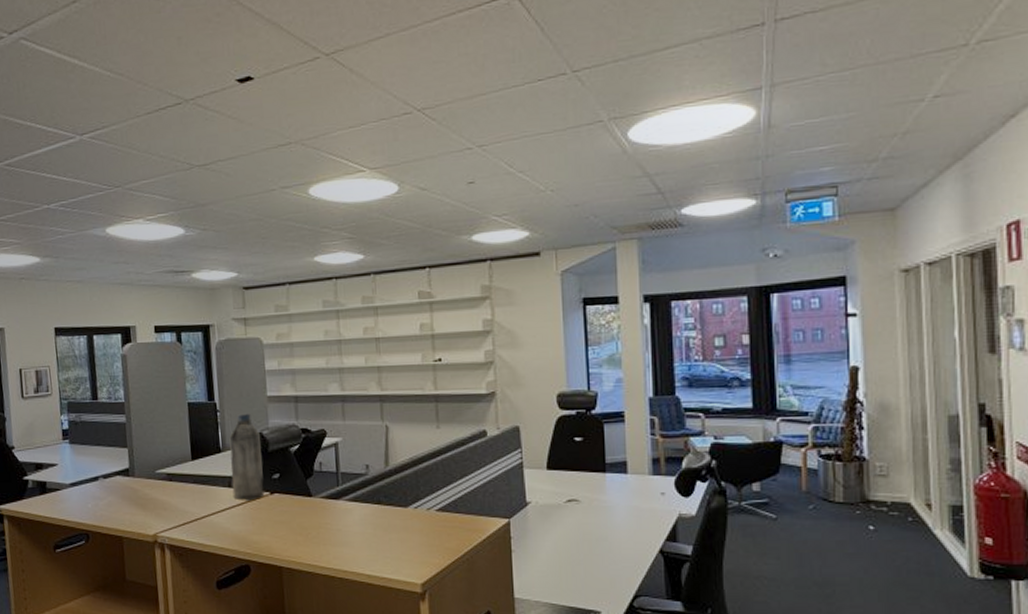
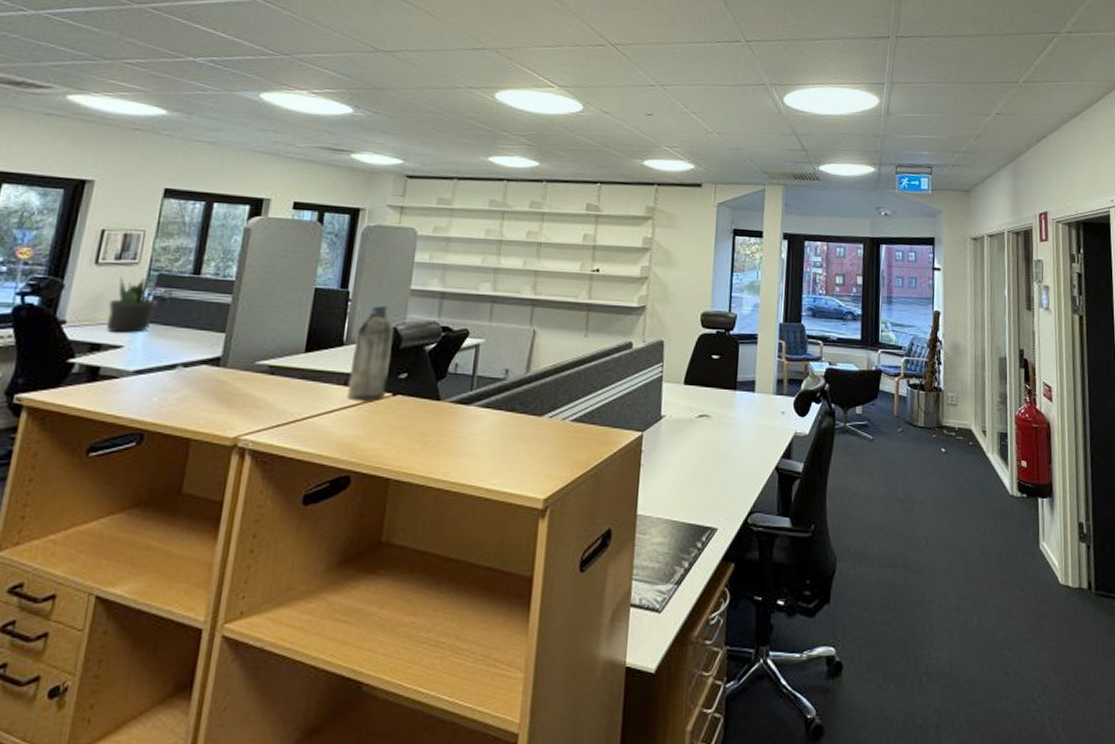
planter: none [39,405,72,453] -> present [106,276,159,333]

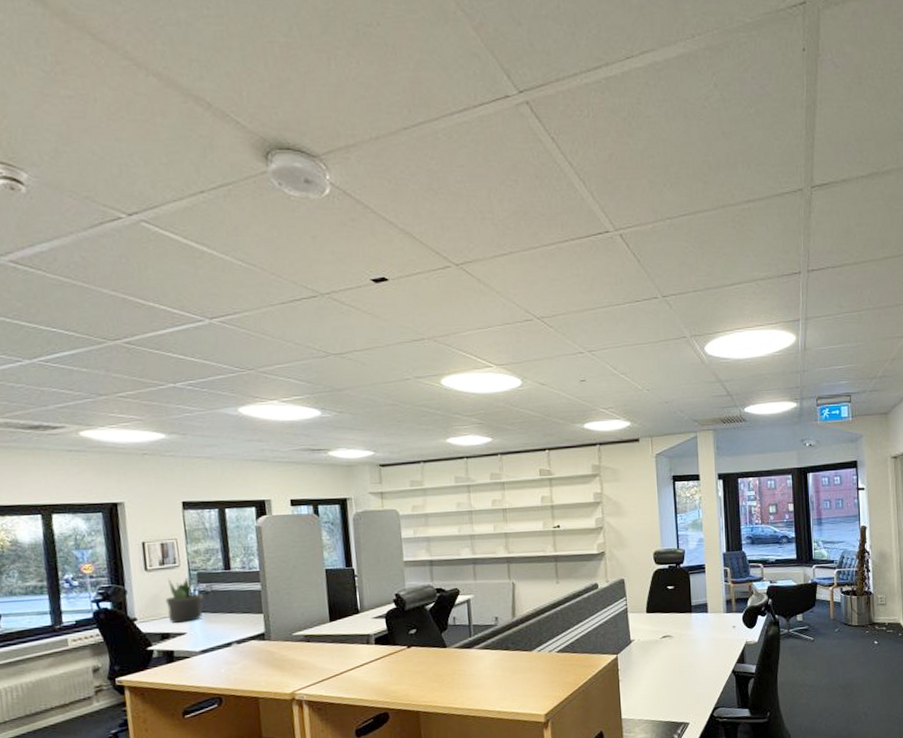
water bottle: present [347,305,395,402] -> none [367,576,402,656]

